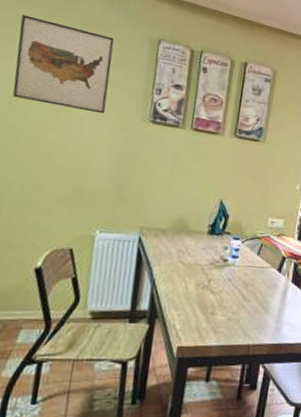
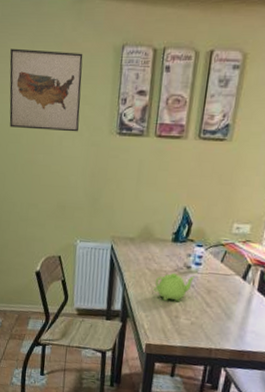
teapot: none [187,266,233,298] -> present [153,272,196,302]

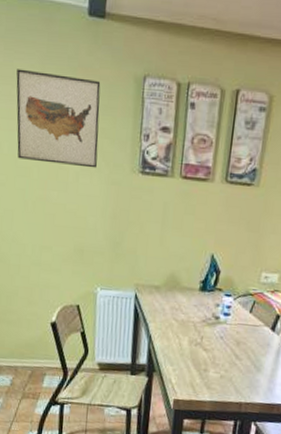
teapot: present [153,272,196,302] -> none [181,323,225,355]

